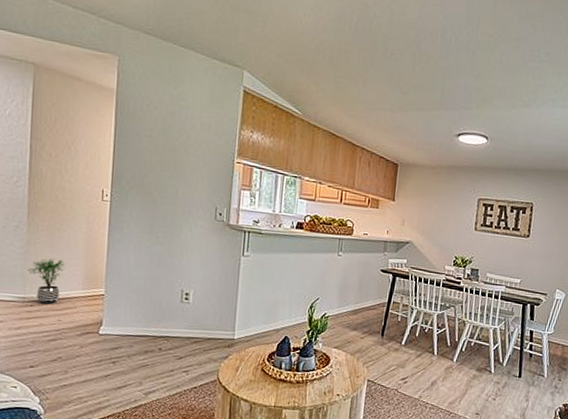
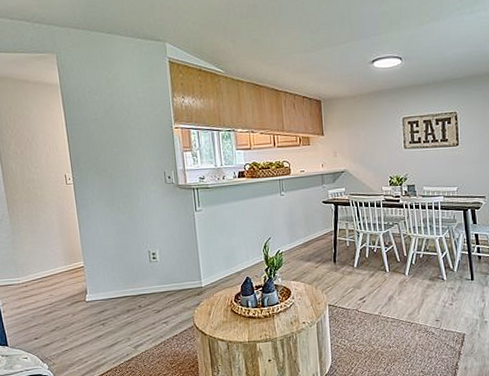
potted plant: present [27,258,64,305] -> none [17,242,47,283]

